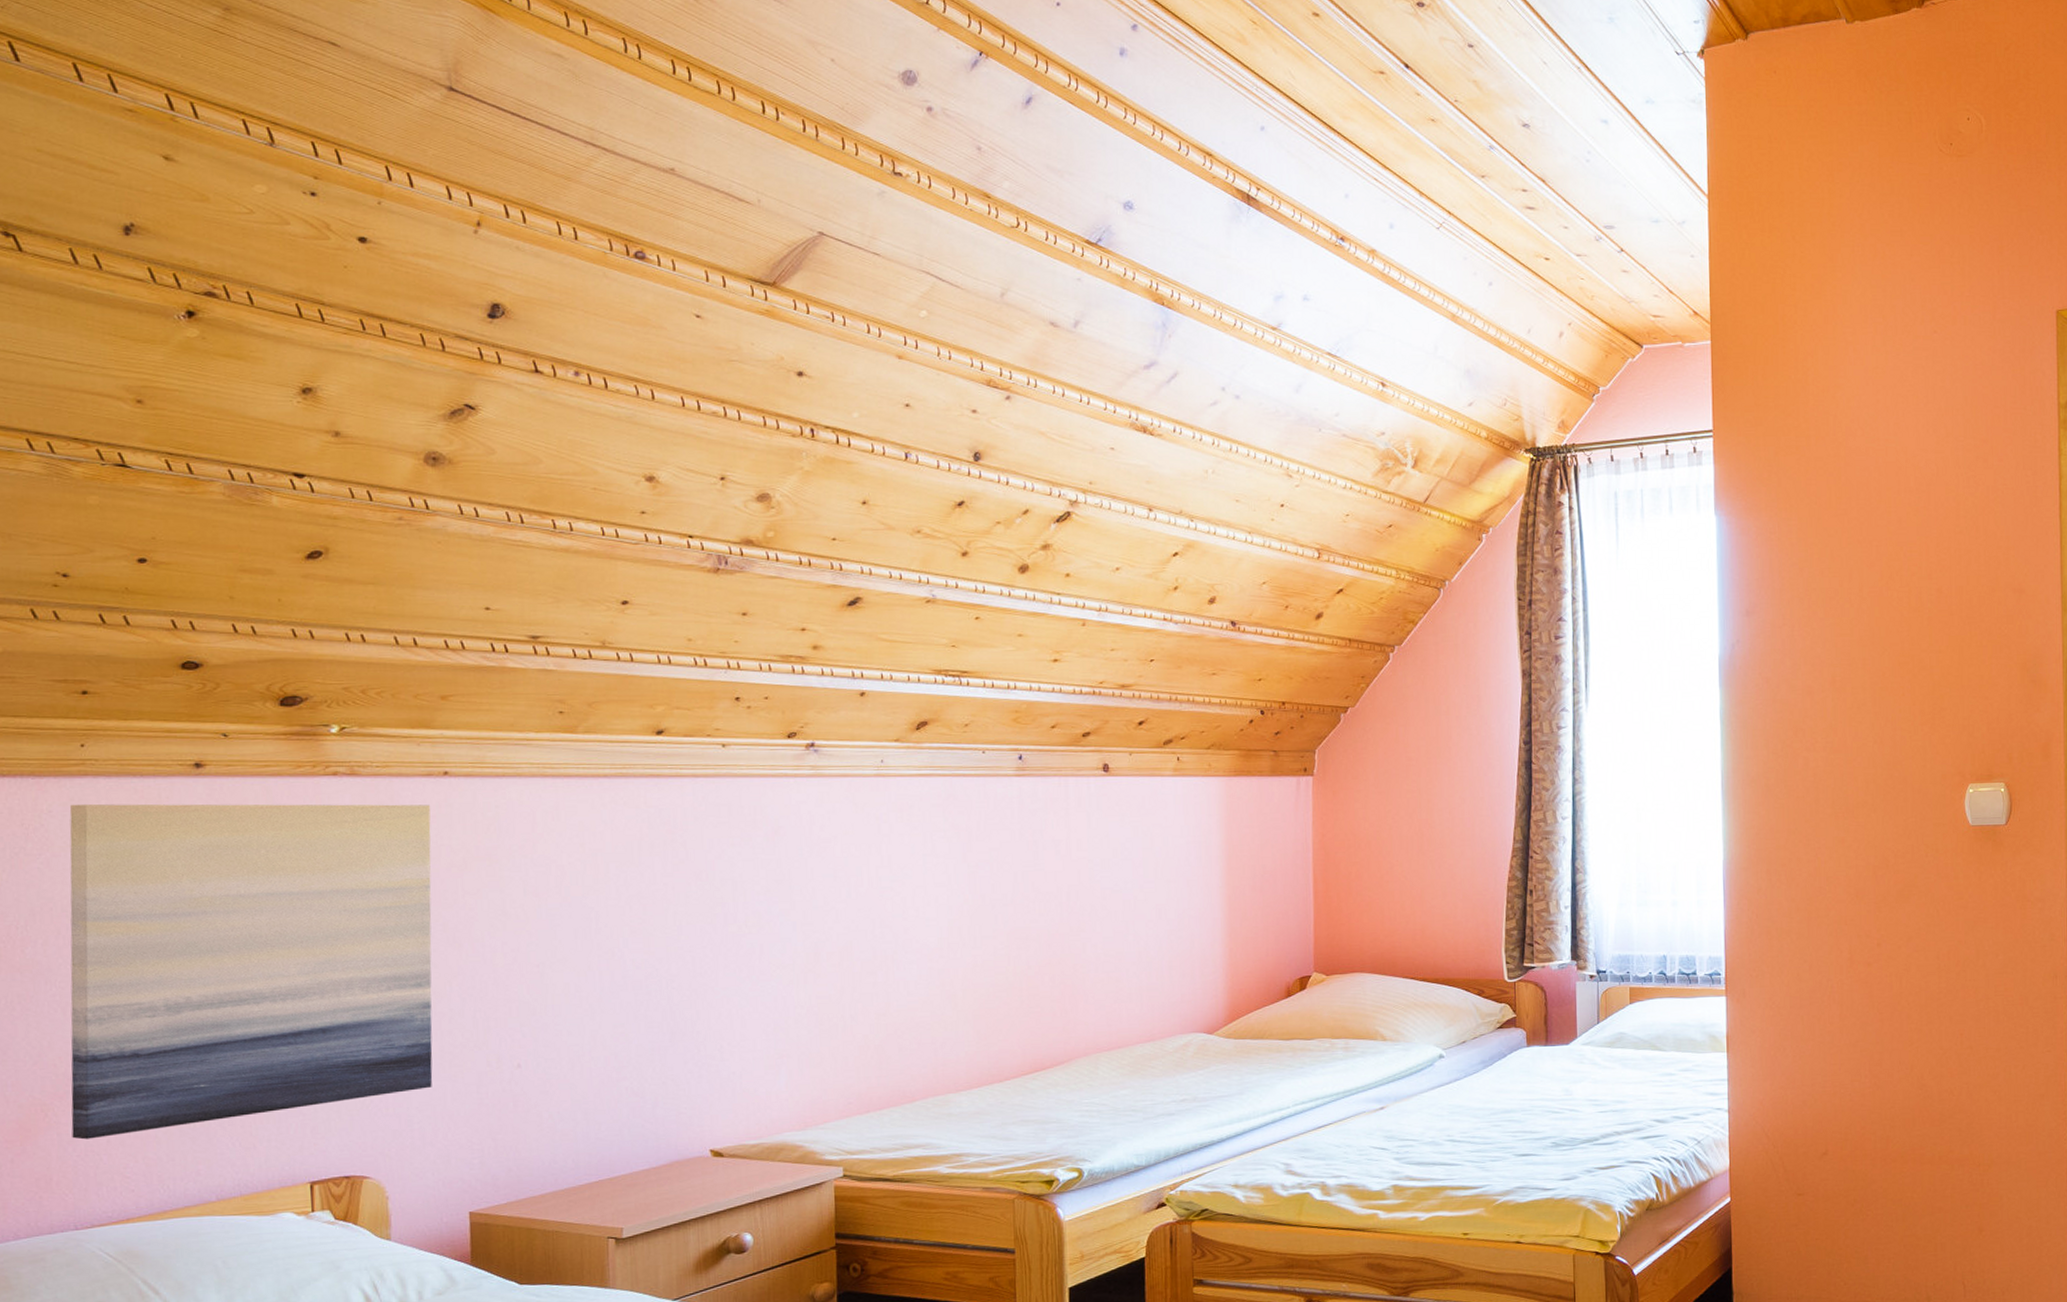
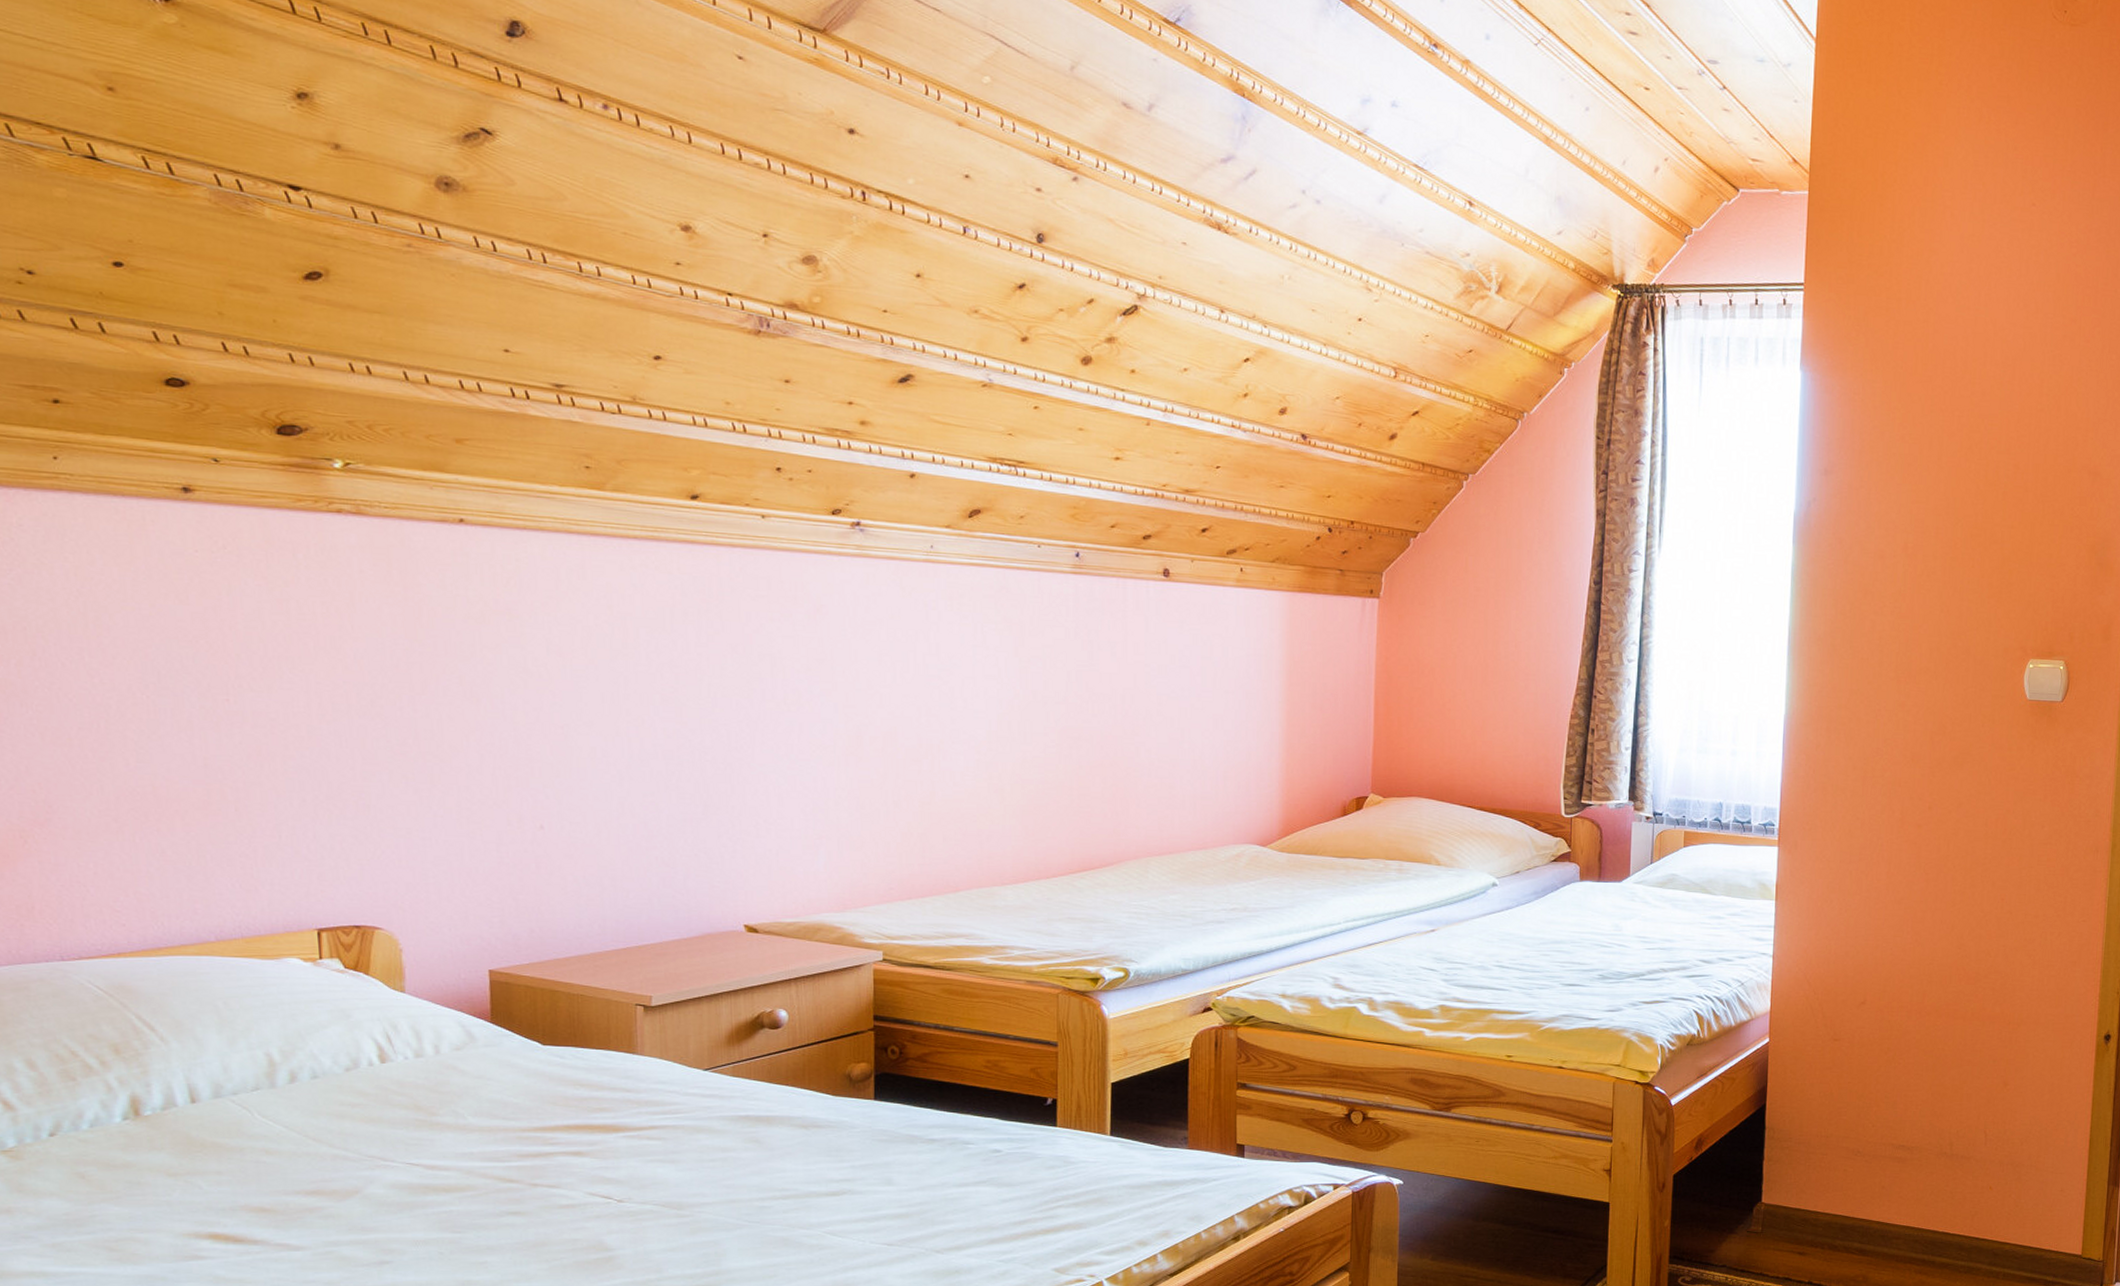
wall art: present [69,803,433,1140] -> none [42,519,449,870]

